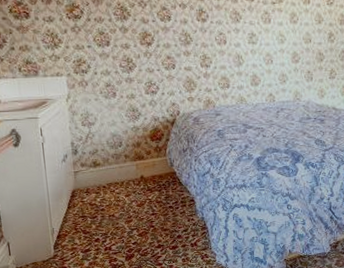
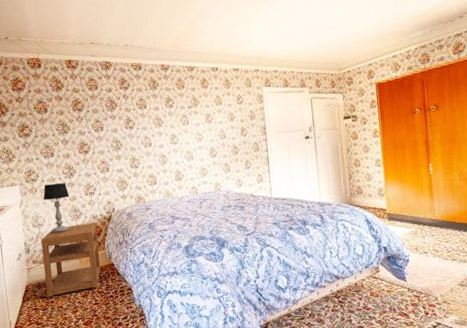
nightstand: none [92,125,161,205] -> present [41,222,101,298]
table lamp: none [95,78,128,135] -> present [43,183,70,234]

